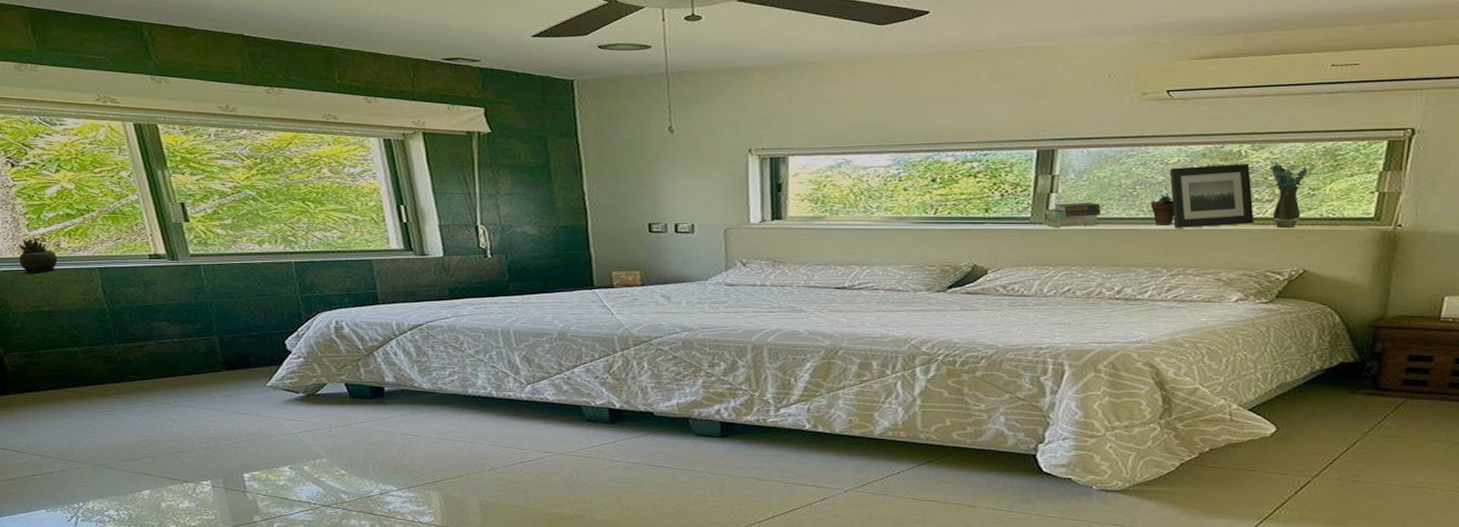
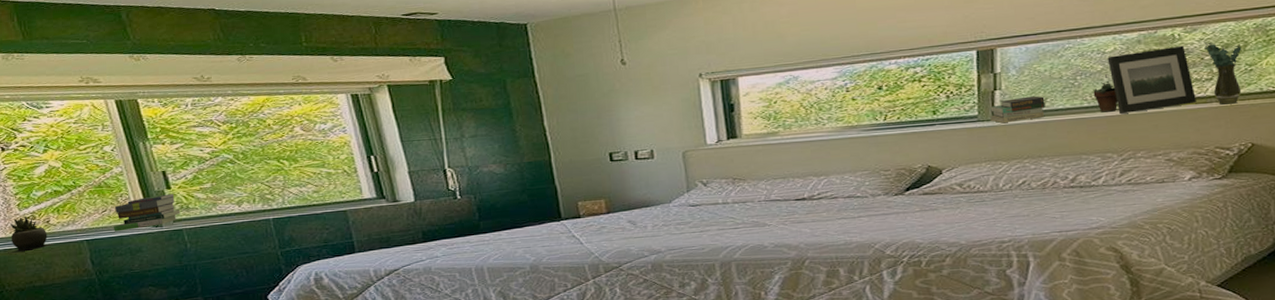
books: none [128,226,198,262] -> present [114,193,181,232]

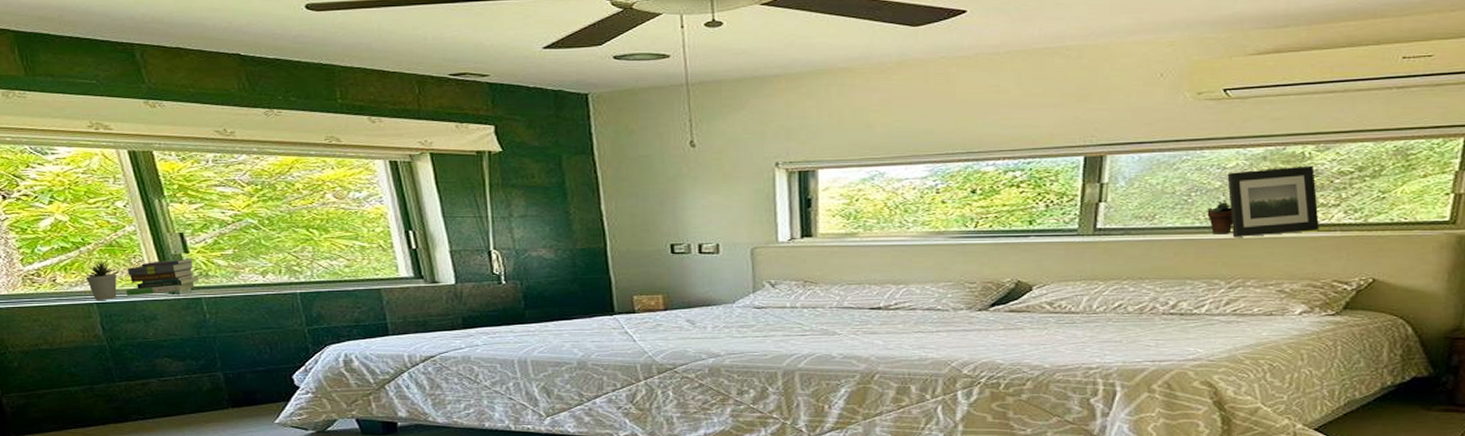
succulent plant: present [8,216,54,253] -> none [11,273,61,312]
potted plant: none [76,199,105,238] -> present [85,259,117,301]
books: present [990,96,1046,124] -> none [1091,211,1153,240]
vase: present [1204,42,1242,105] -> none [1336,163,1377,234]

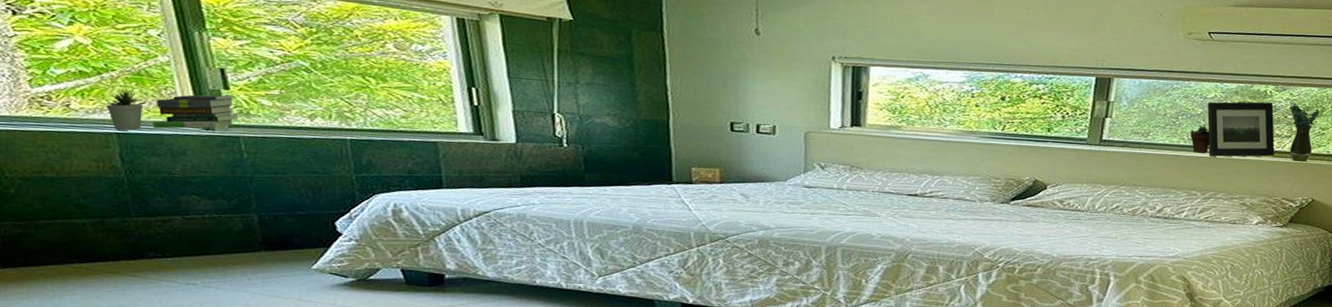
vase: none [1336,163,1377,234] -> present [1289,102,1320,162]

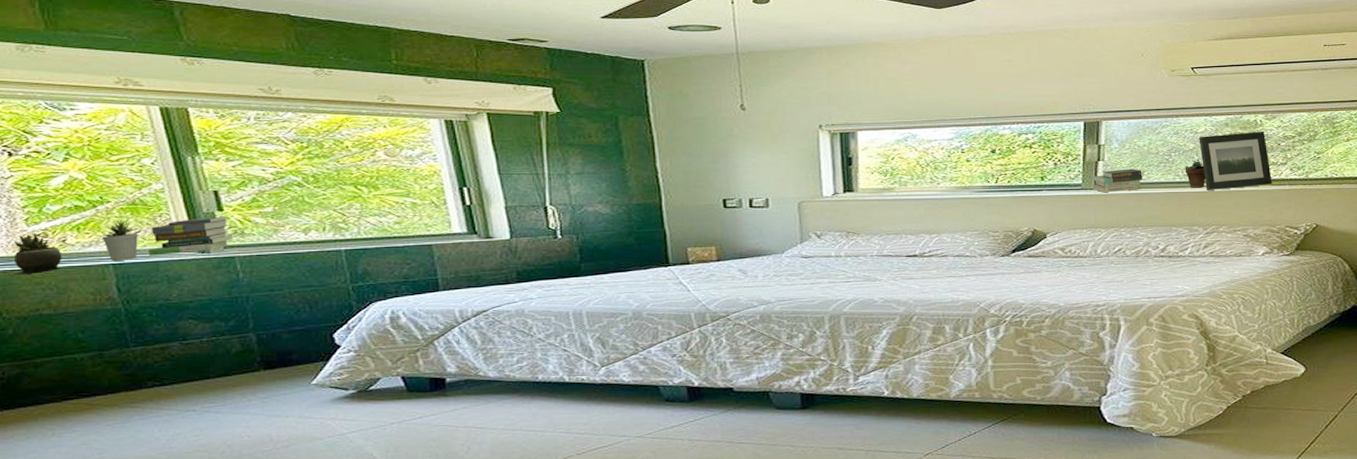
succulent plant: none [11,95,74,136] -> present [8,234,71,275]
books: none [1097,127,1148,150] -> present [1093,168,1143,193]
vase: present [1289,102,1320,162] -> none [1281,129,1312,188]

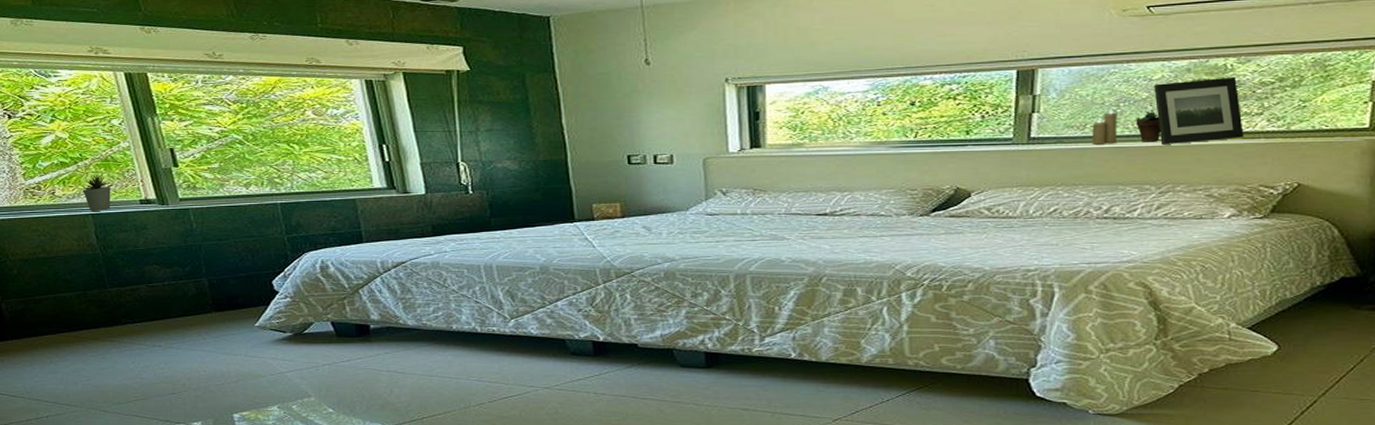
succulent plant: present [8,234,71,275] -> none [12,187,59,223]
books: present [149,216,234,256] -> none [119,171,187,207]
books: present [1093,168,1143,193] -> none [1025,121,1084,148]
candle: none [1149,158,1170,190] -> present [1092,109,1118,144]

